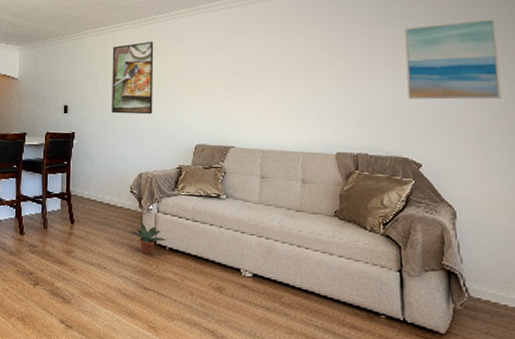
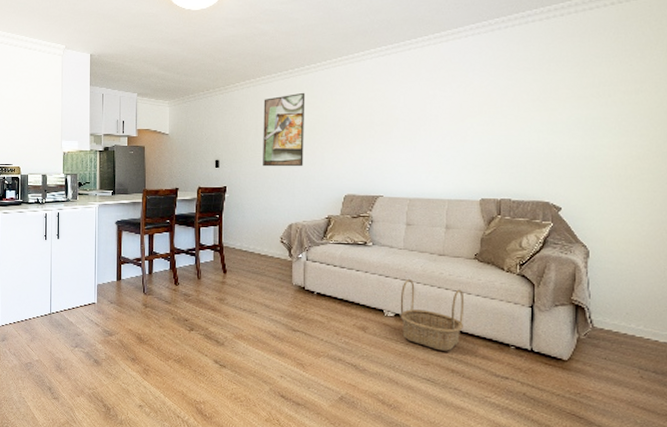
potted plant: present [131,221,166,255] -> none [281,269,314,299]
basket: none [257,235,329,318] -> present [400,278,465,351]
wall art: present [404,18,501,100] -> none [554,60,649,145]

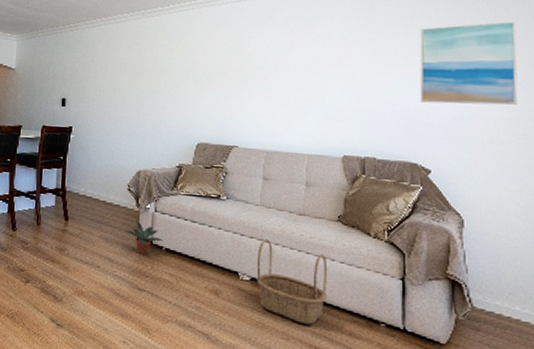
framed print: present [263,92,306,167] -> none [111,34,158,111]
potted plant: none [281,269,314,299] -> present [127,220,163,255]
wall art: none [554,60,649,145] -> present [419,20,518,105]

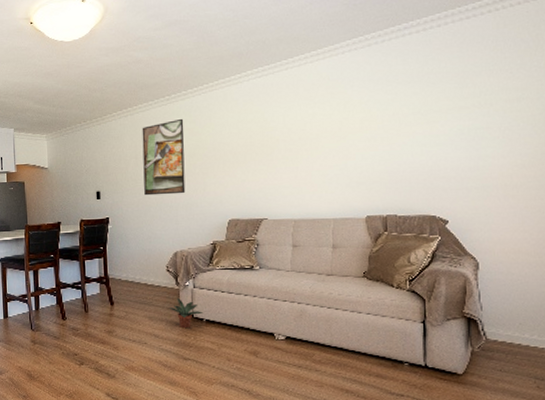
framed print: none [111,34,158,111] -> present [142,118,186,196]
basket: present [256,238,328,325] -> none [290,300,357,371]
wall art: present [419,20,518,105] -> none [437,67,530,157]

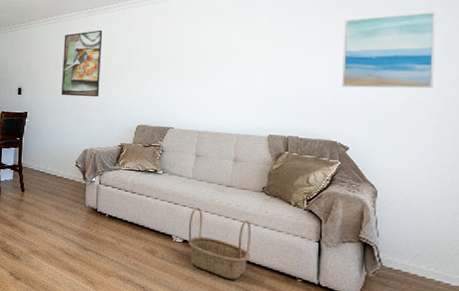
potted plant: present [169,297,203,328] -> none [75,191,106,220]
basket: none [290,300,357,371] -> present [188,207,252,280]
wall art: none [437,67,530,157] -> present [341,11,436,89]

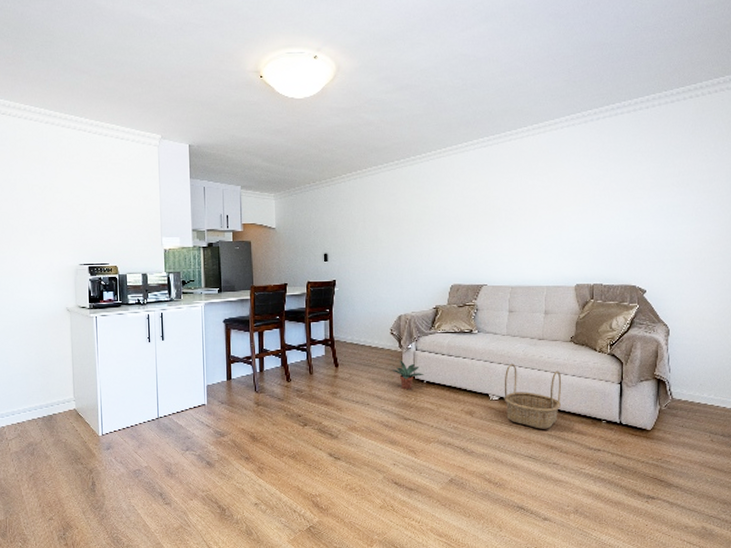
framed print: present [61,30,103,98] -> none [370,183,412,259]
potted plant: none [75,191,106,220] -> present [391,360,423,389]
wall art: present [341,11,436,89] -> none [639,151,721,231]

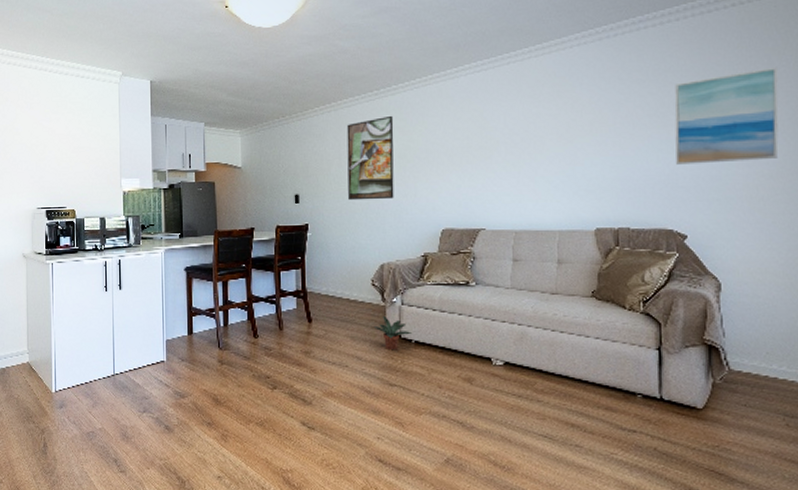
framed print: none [370,183,412,259] -> present [347,115,394,201]
basket: present [504,363,562,429] -> none [509,321,584,403]
wall art: none [639,151,721,231] -> present [674,67,779,165]

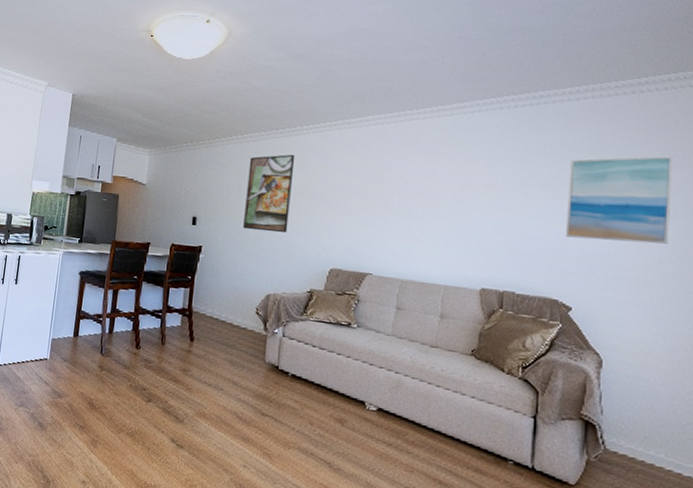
potted plant: present [373,315,411,349] -> none [253,344,289,380]

